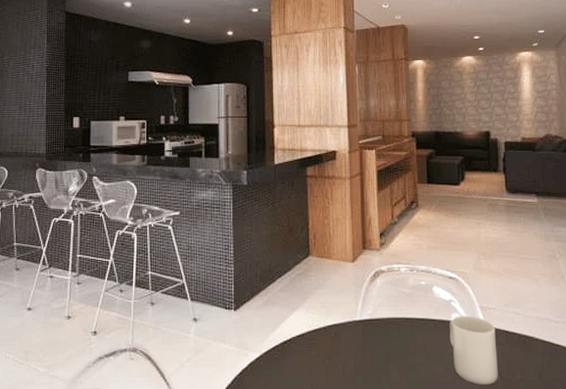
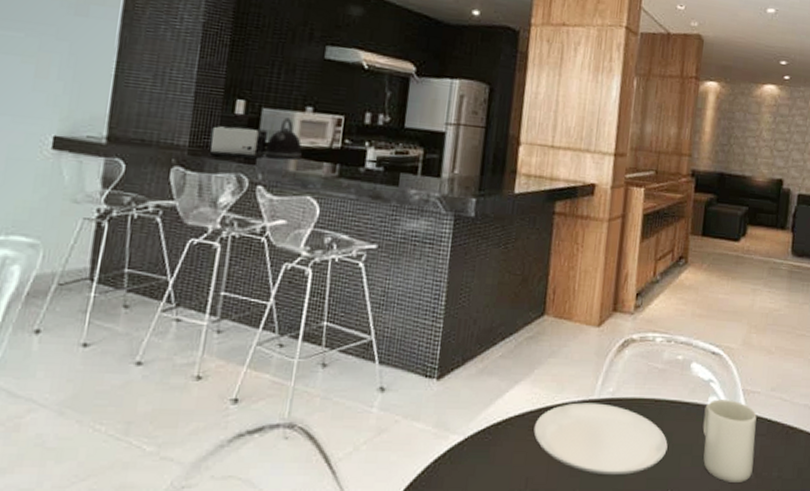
toaster: none [59,136,97,159] -> present [209,126,268,160]
kettle: none [95,126,120,156] -> present [264,117,302,160]
plate: none [312,323,422,382] -> present [533,402,668,476]

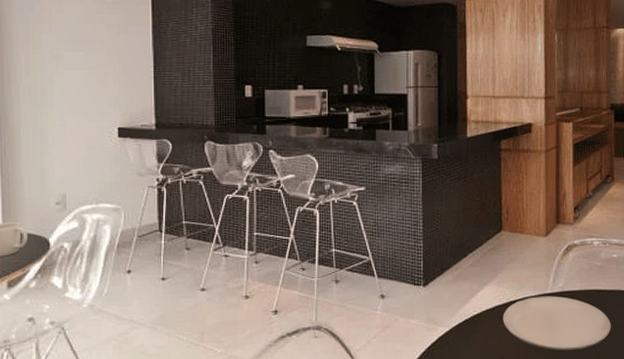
toaster: present [209,126,268,160] -> none [230,106,273,131]
kettle: present [264,117,302,160] -> none [271,95,299,128]

